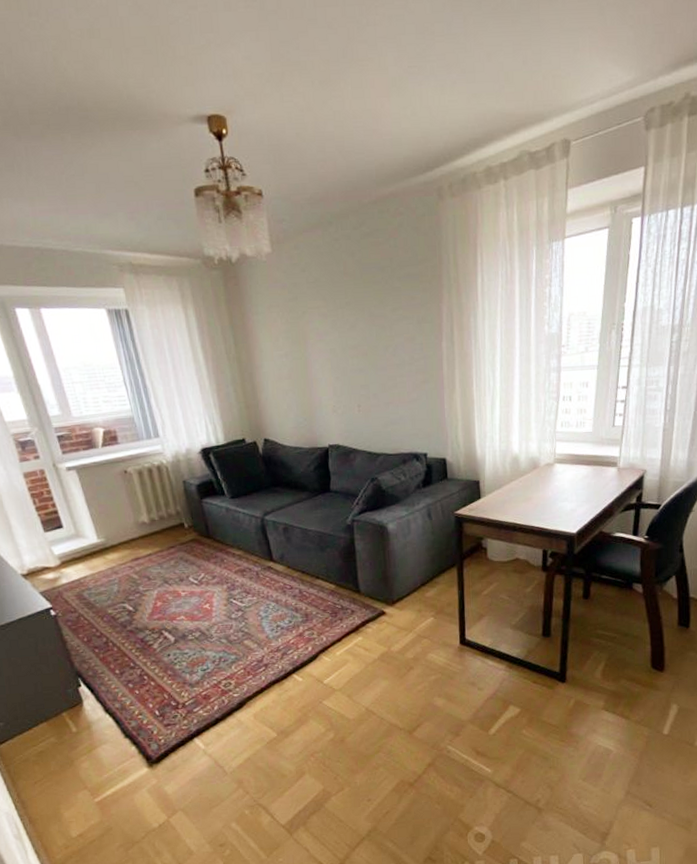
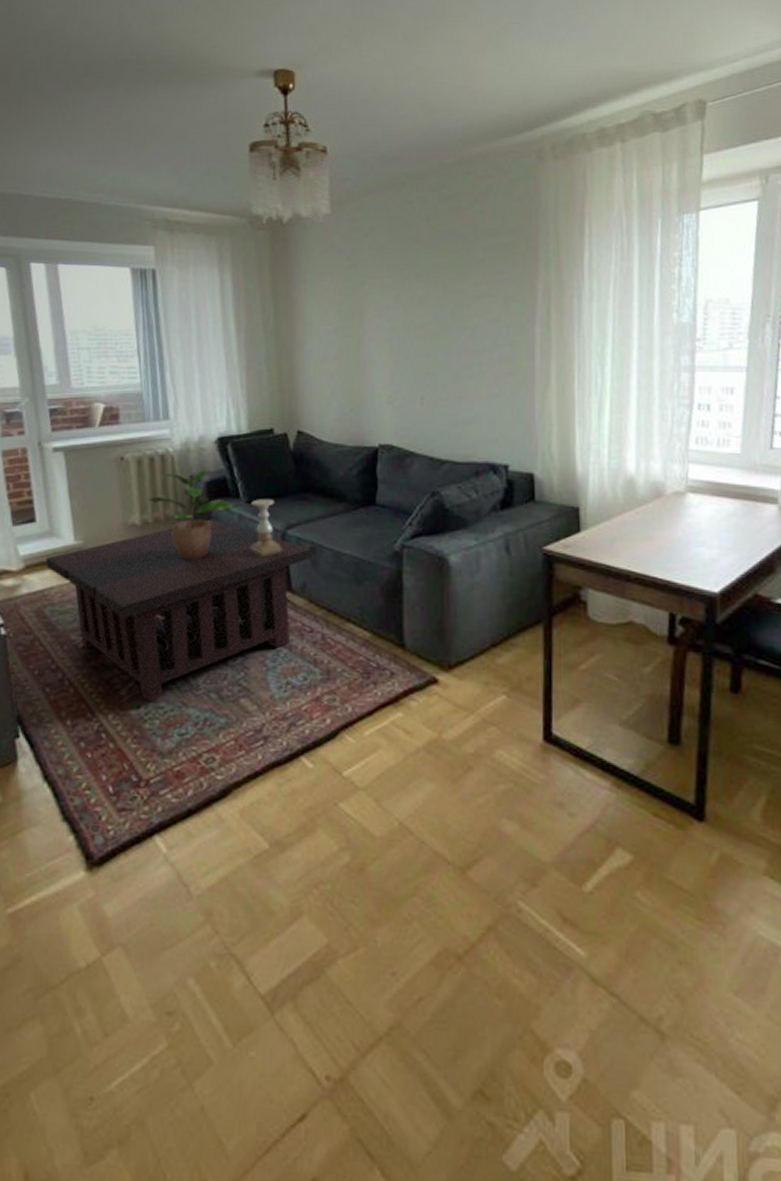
coffee table: none [77,513,286,651] -> present [46,519,312,702]
potted plant: none [152,475,222,545] -> present [148,470,235,559]
candle holder: none [234,494,263,538] -> present [251,499,282,557]

